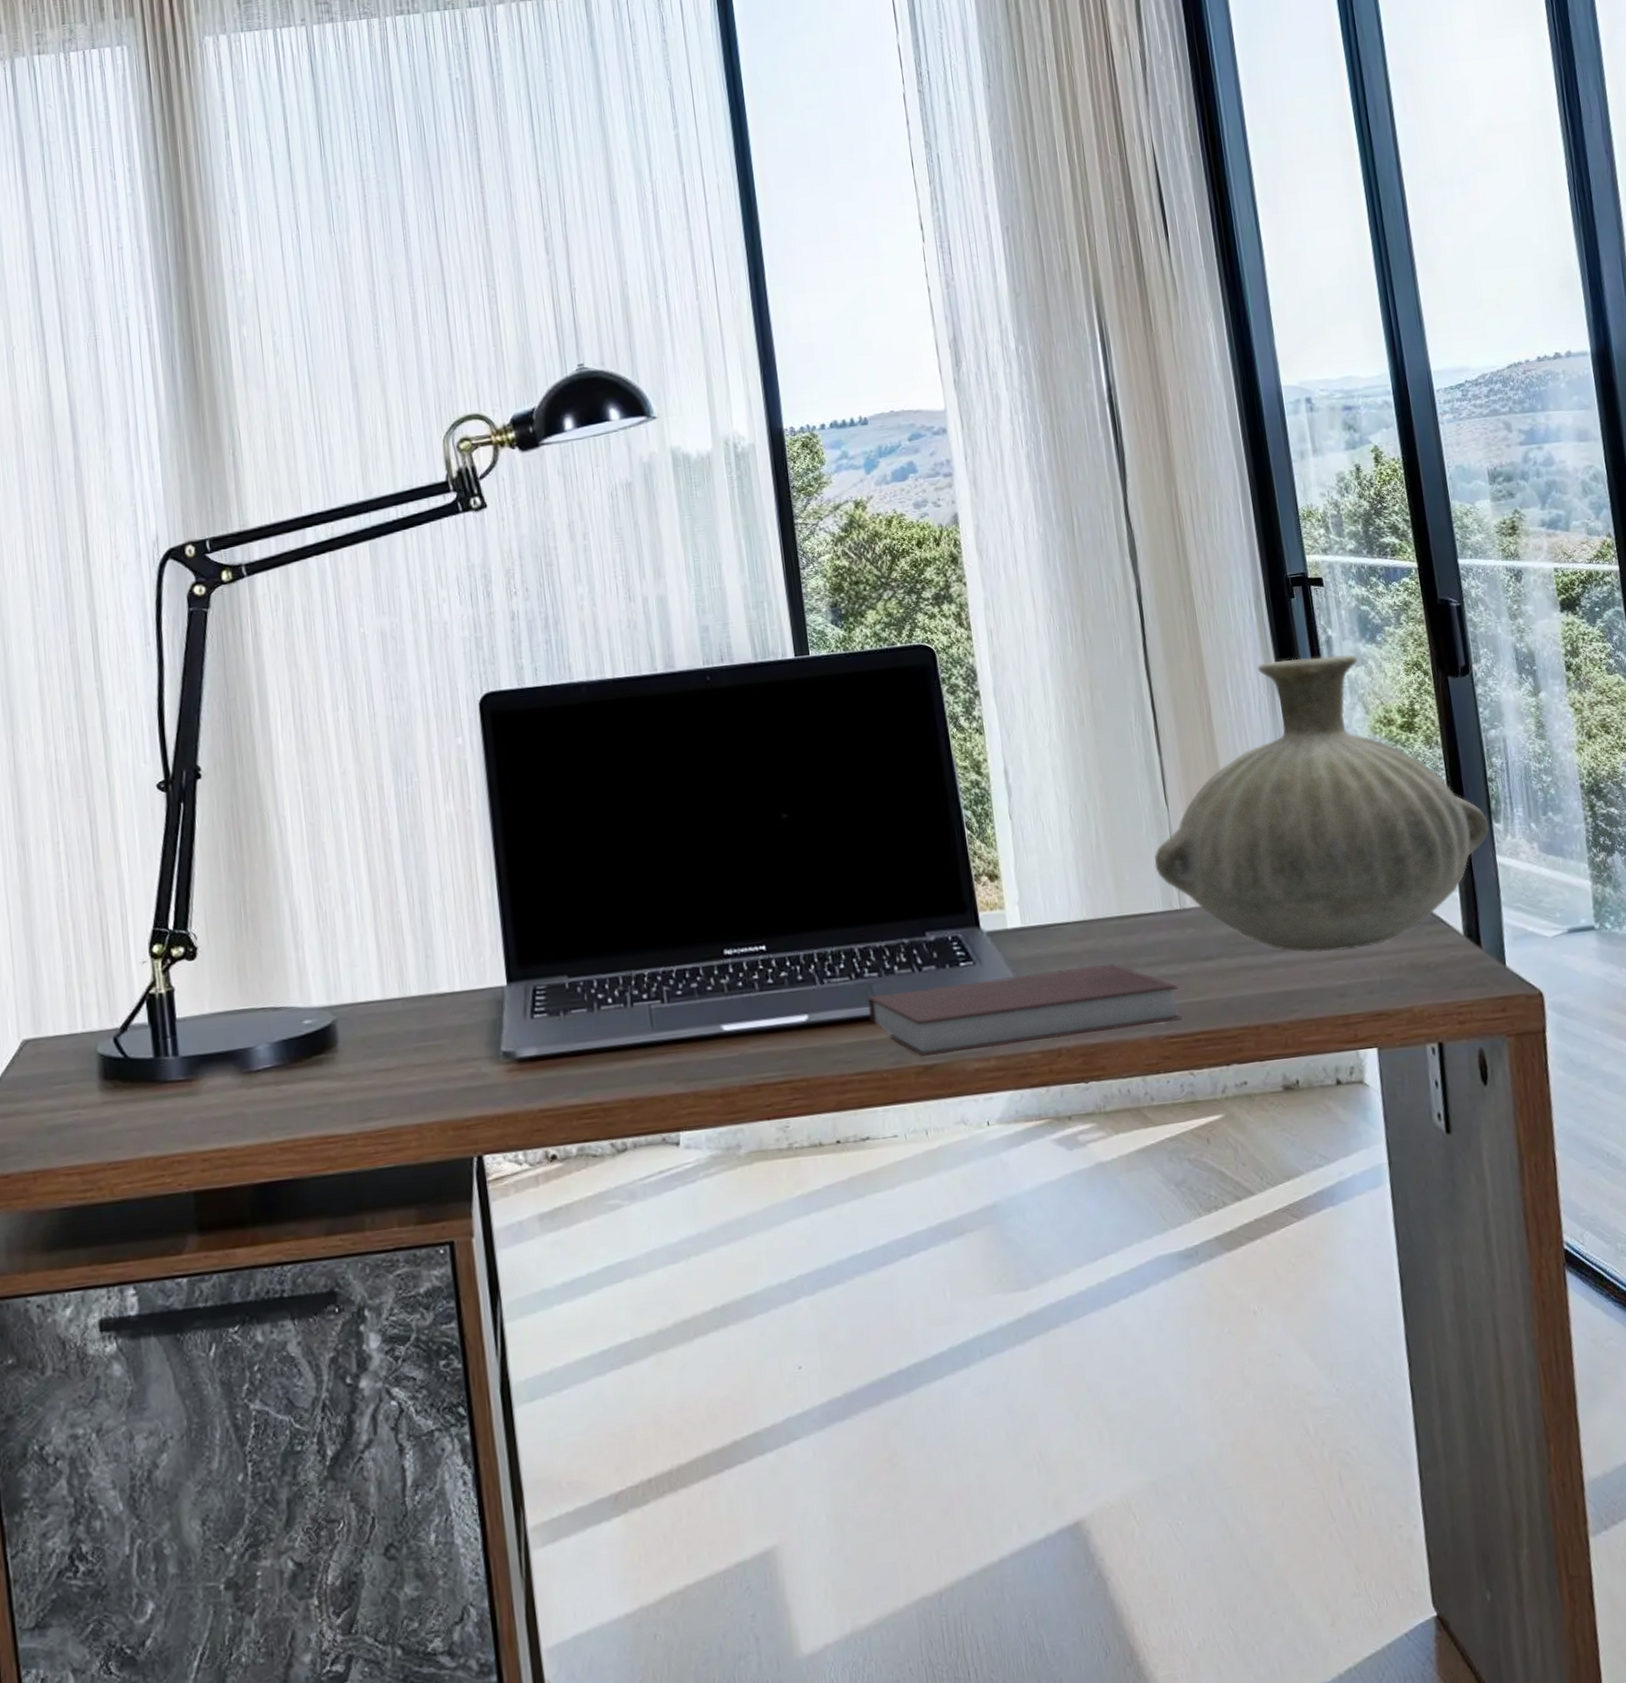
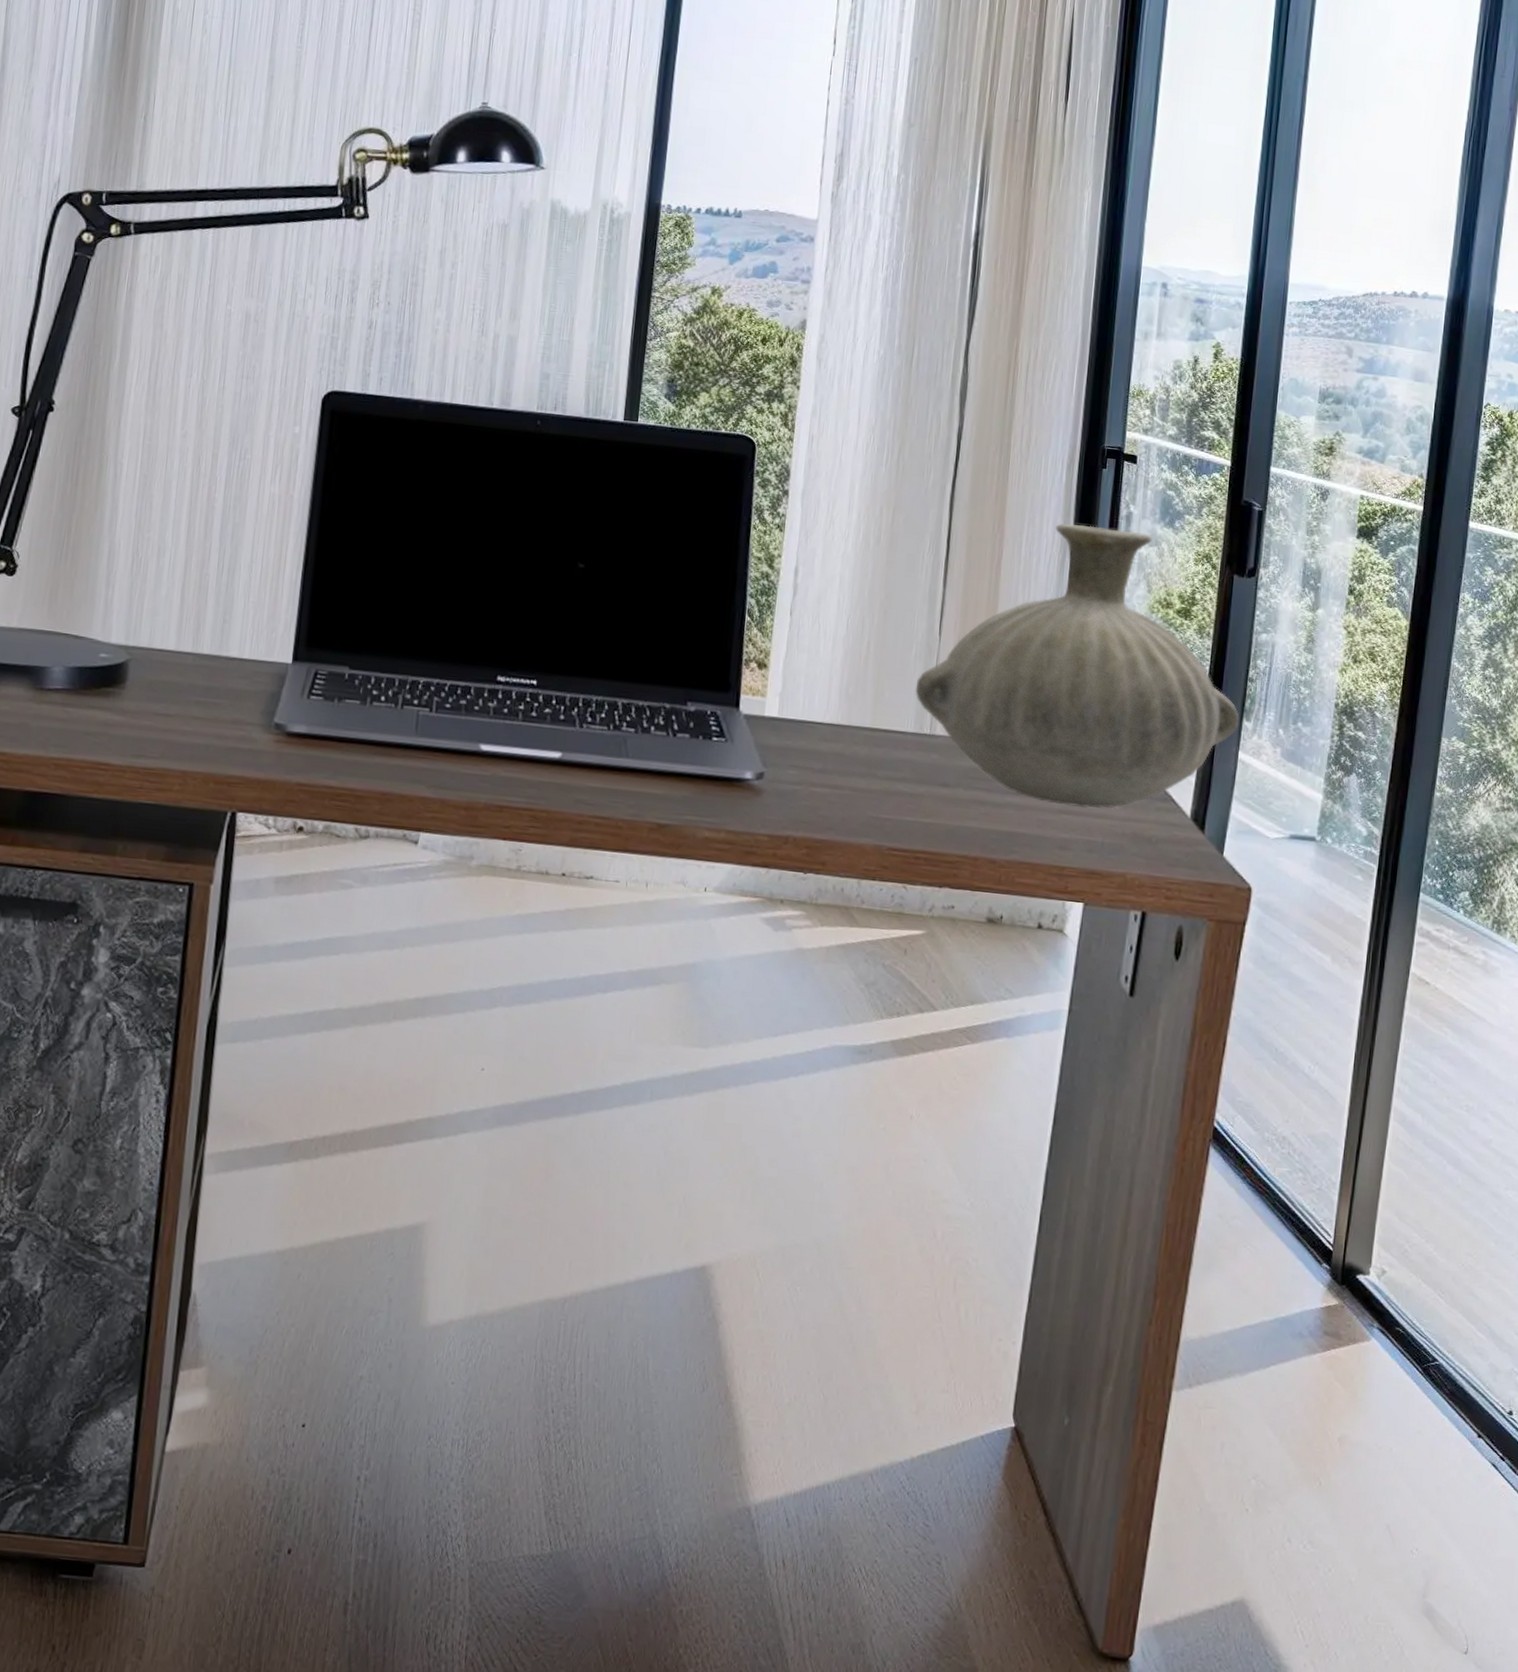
notebook: present [867,963,1182,1056] -> none [617,748,912,836]

